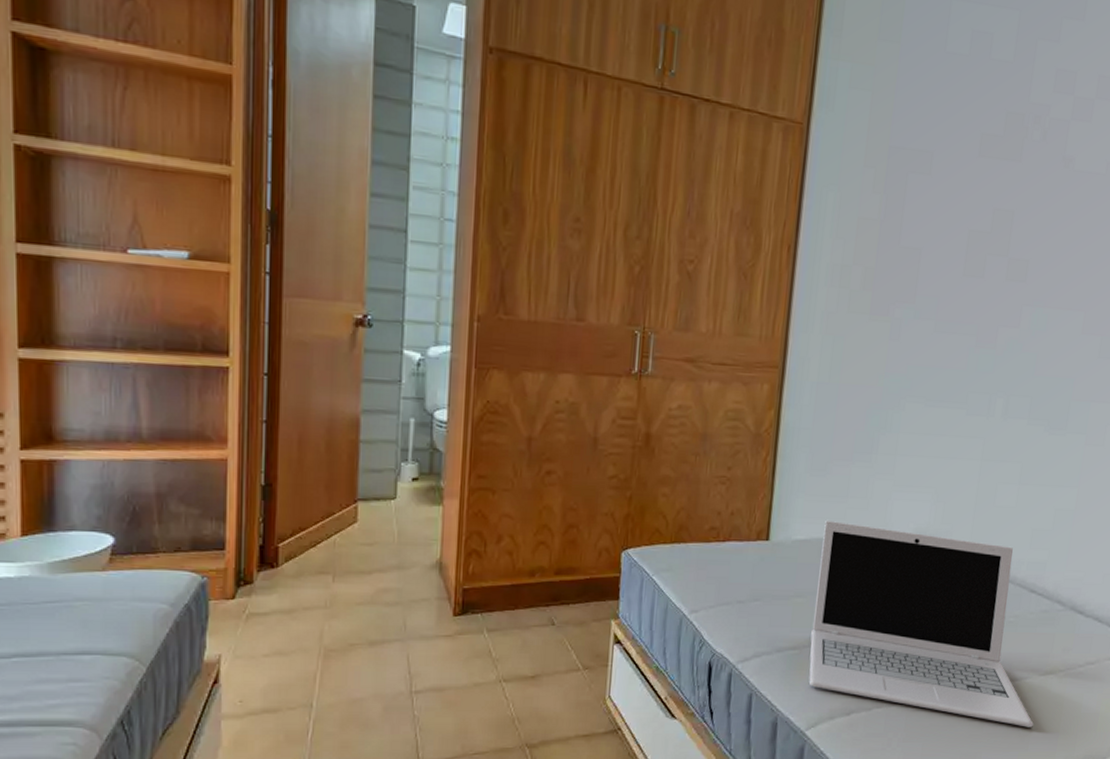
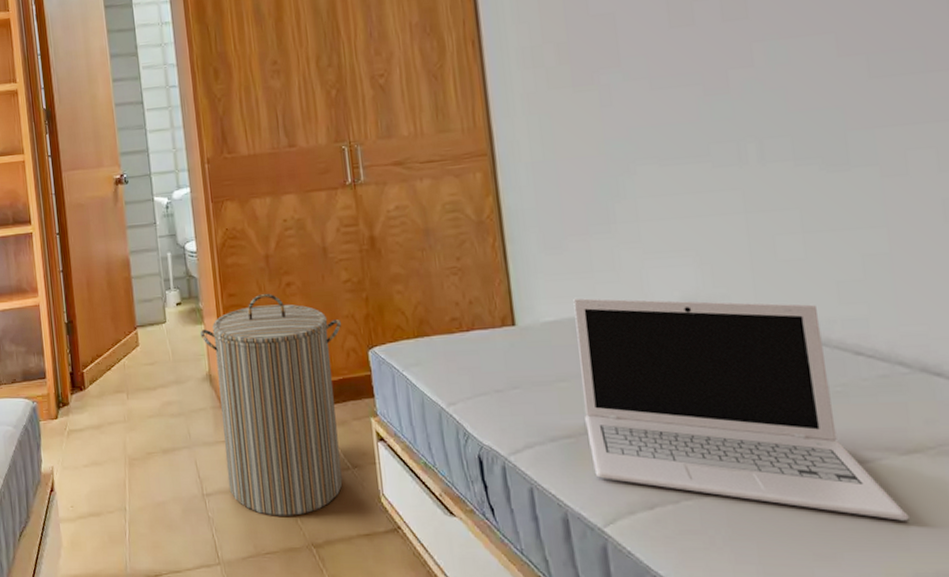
laundry hamper: none [436,479,598,716] -> present [200,293,343,516]

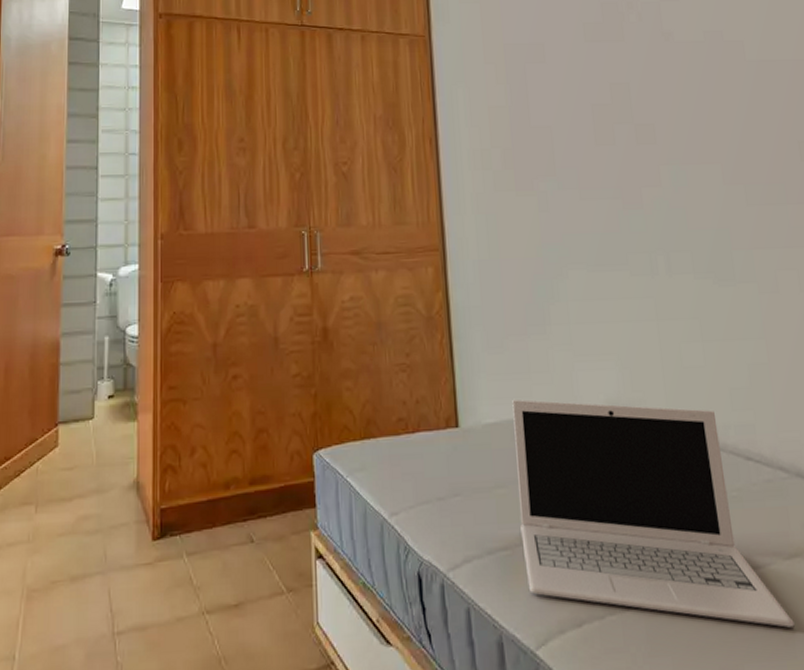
laundry hamper: present [200,293,343,516] -> none [132,386,287,657]

